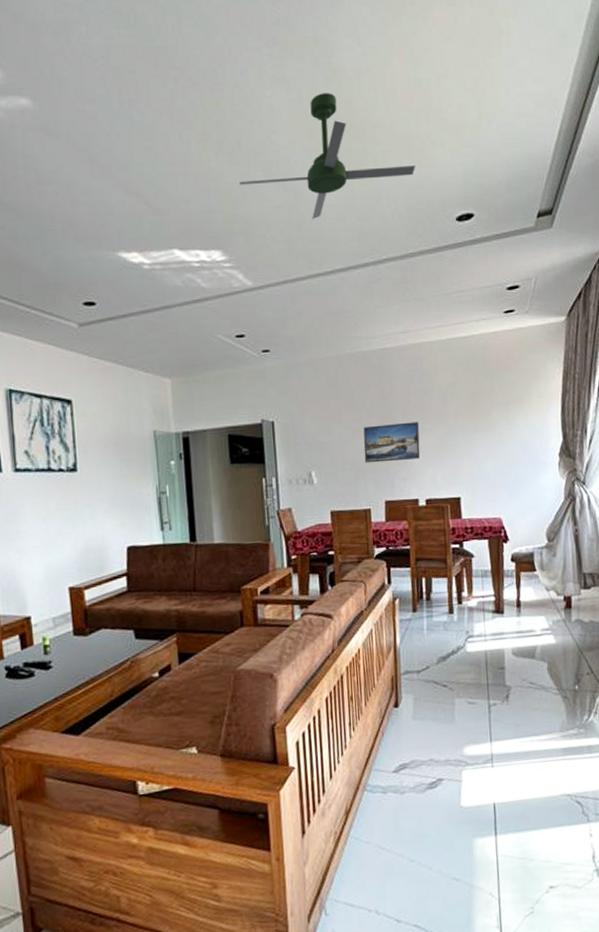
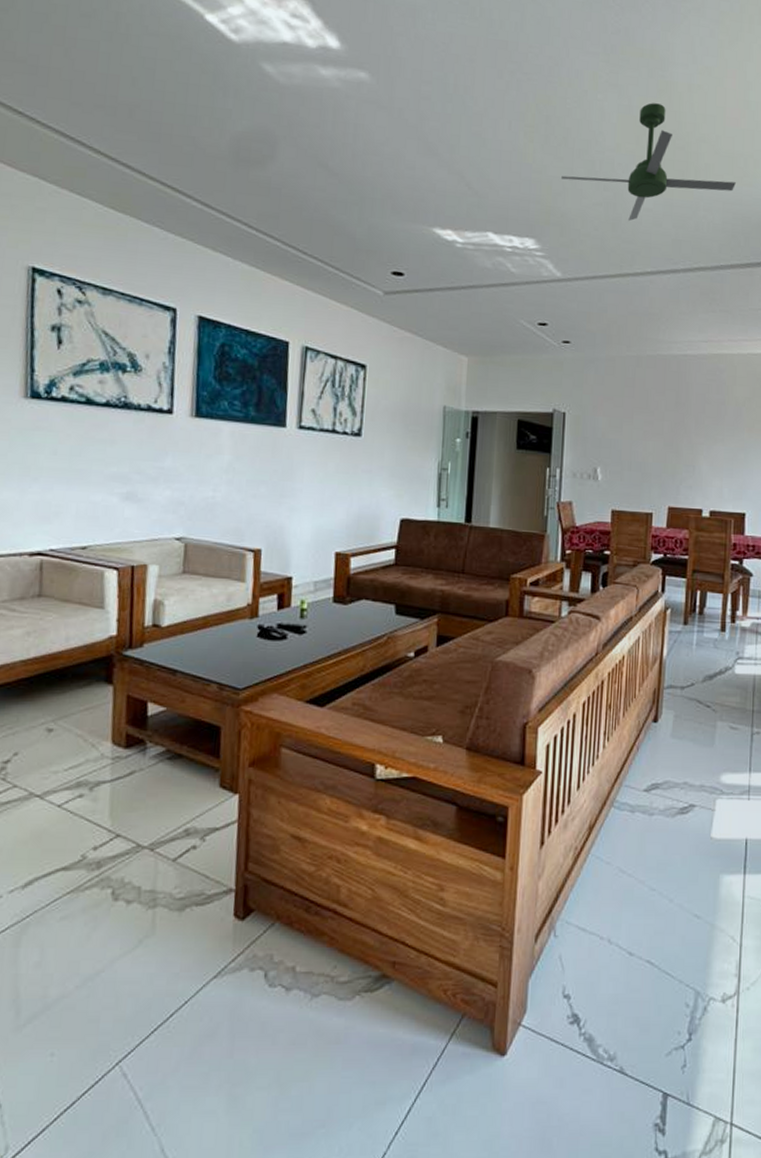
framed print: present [363,422,421,463] -> none [652,429,712,469]

